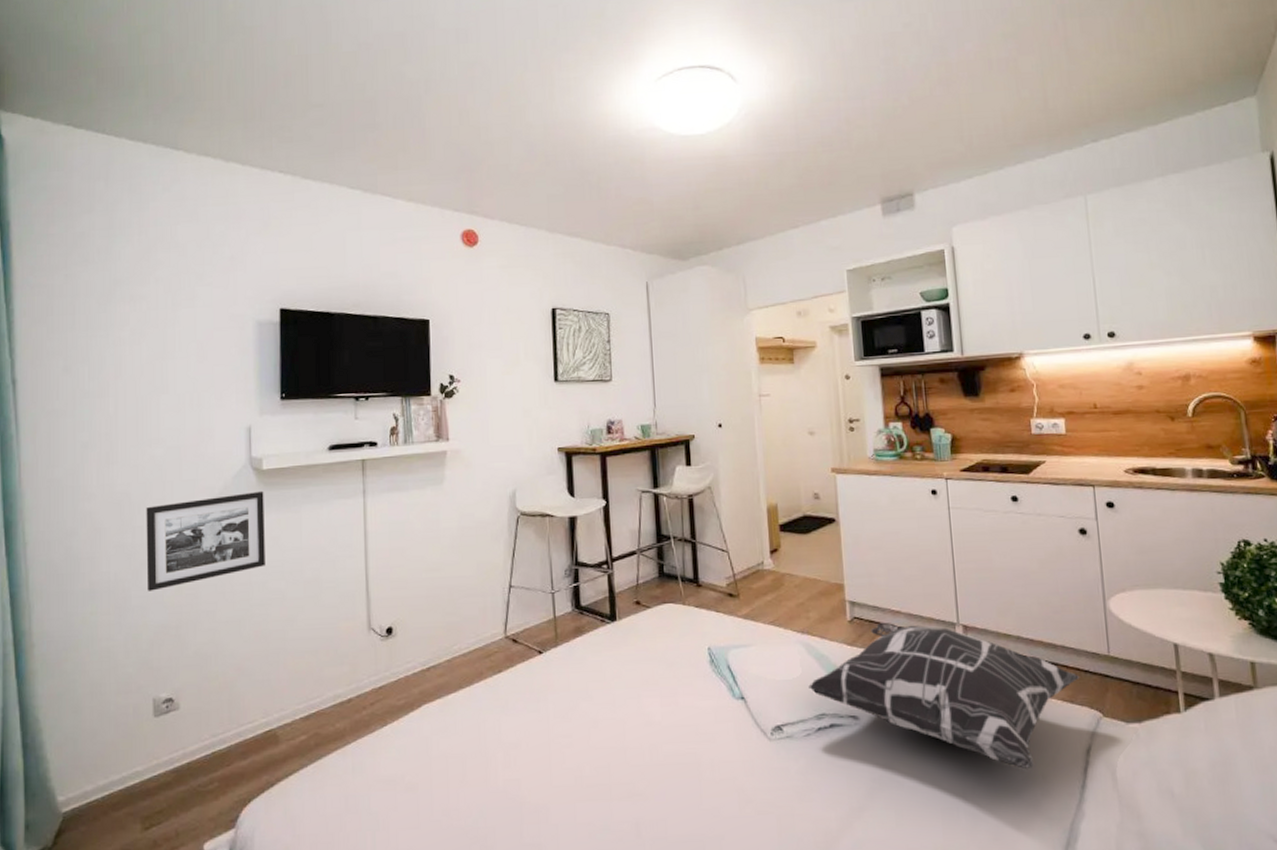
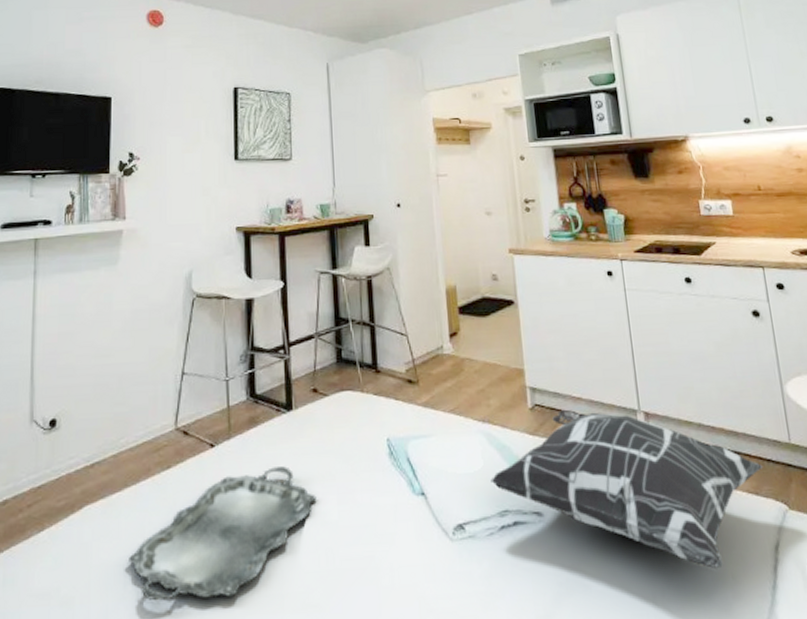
serving tray: none [466,672,641,788] -> present [129,466,317,601]

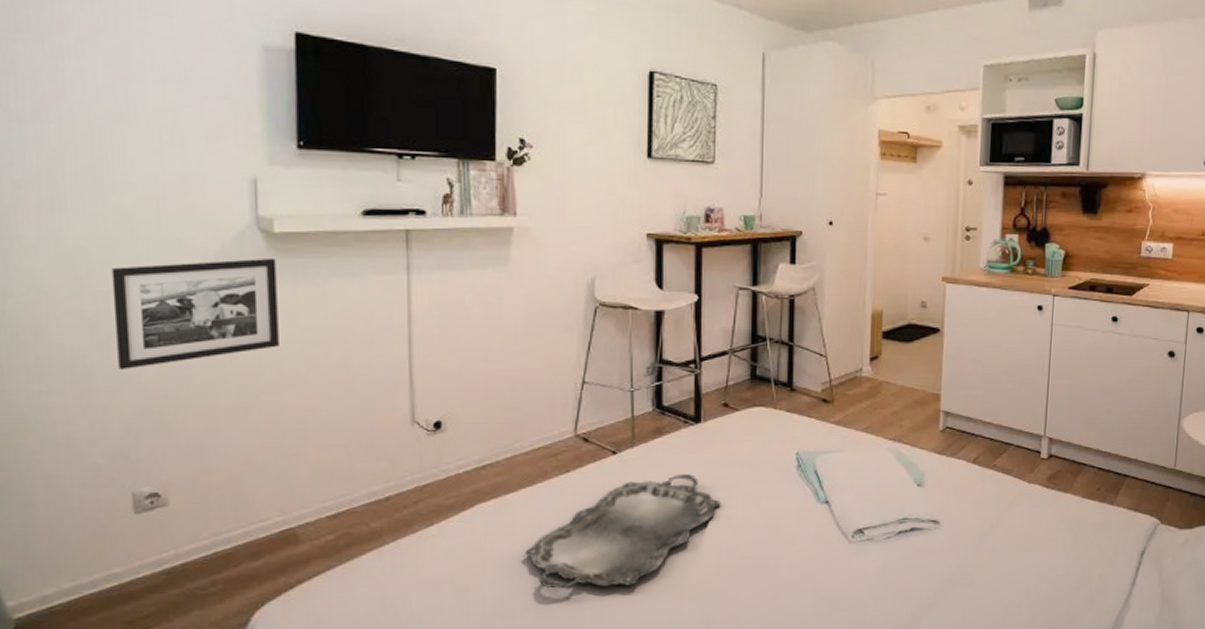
decorative pillow: present [490,410,763,569] -> none [894,433,1147,570]

